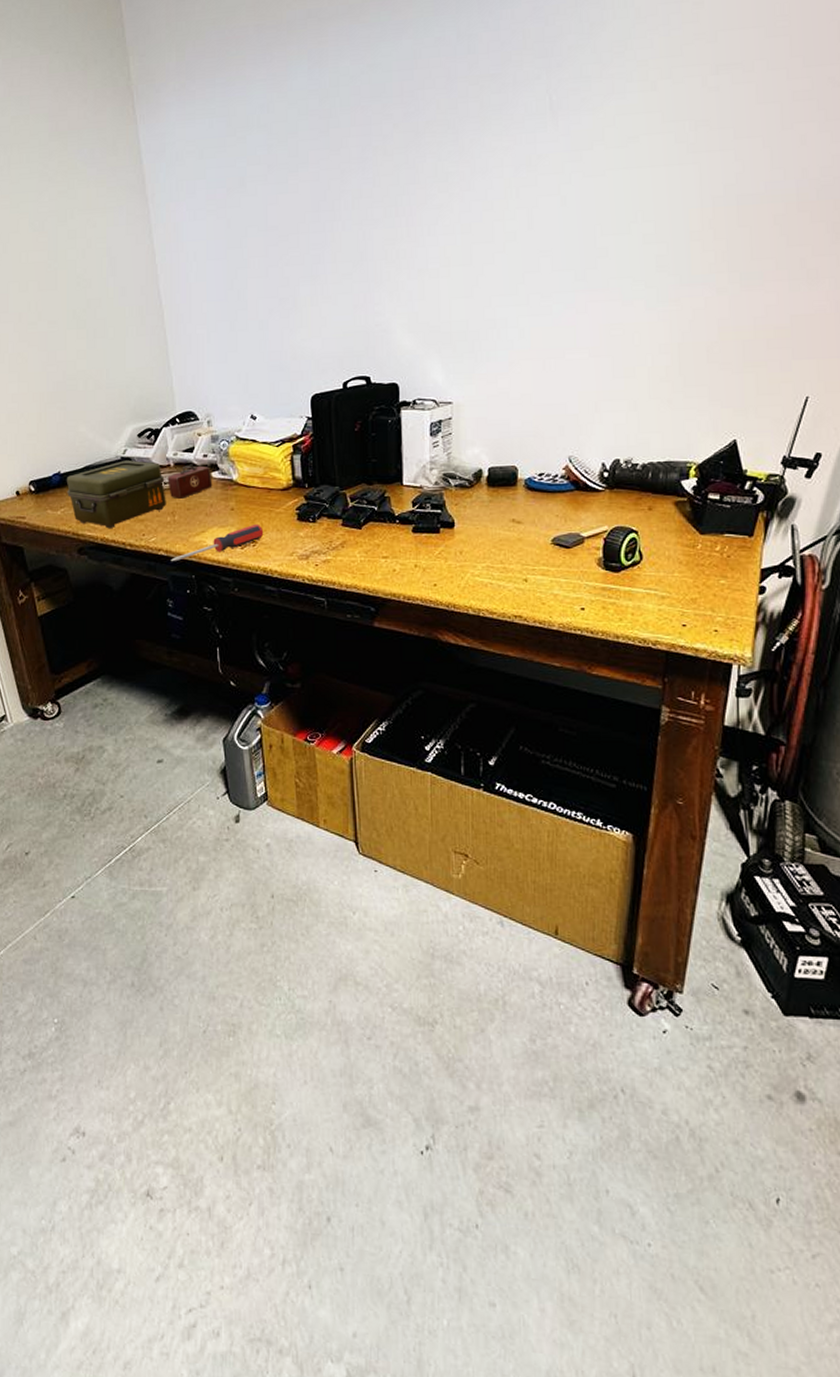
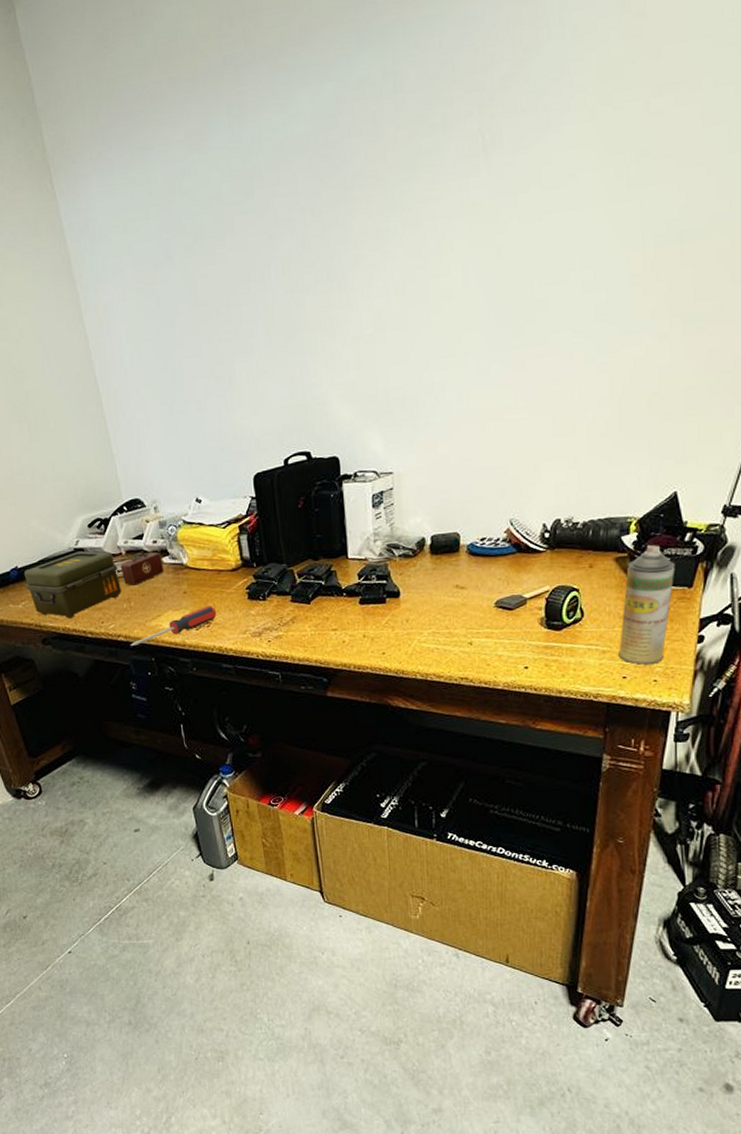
aerosol can: none [678,490,736,613] -> present [618,544,676,665]

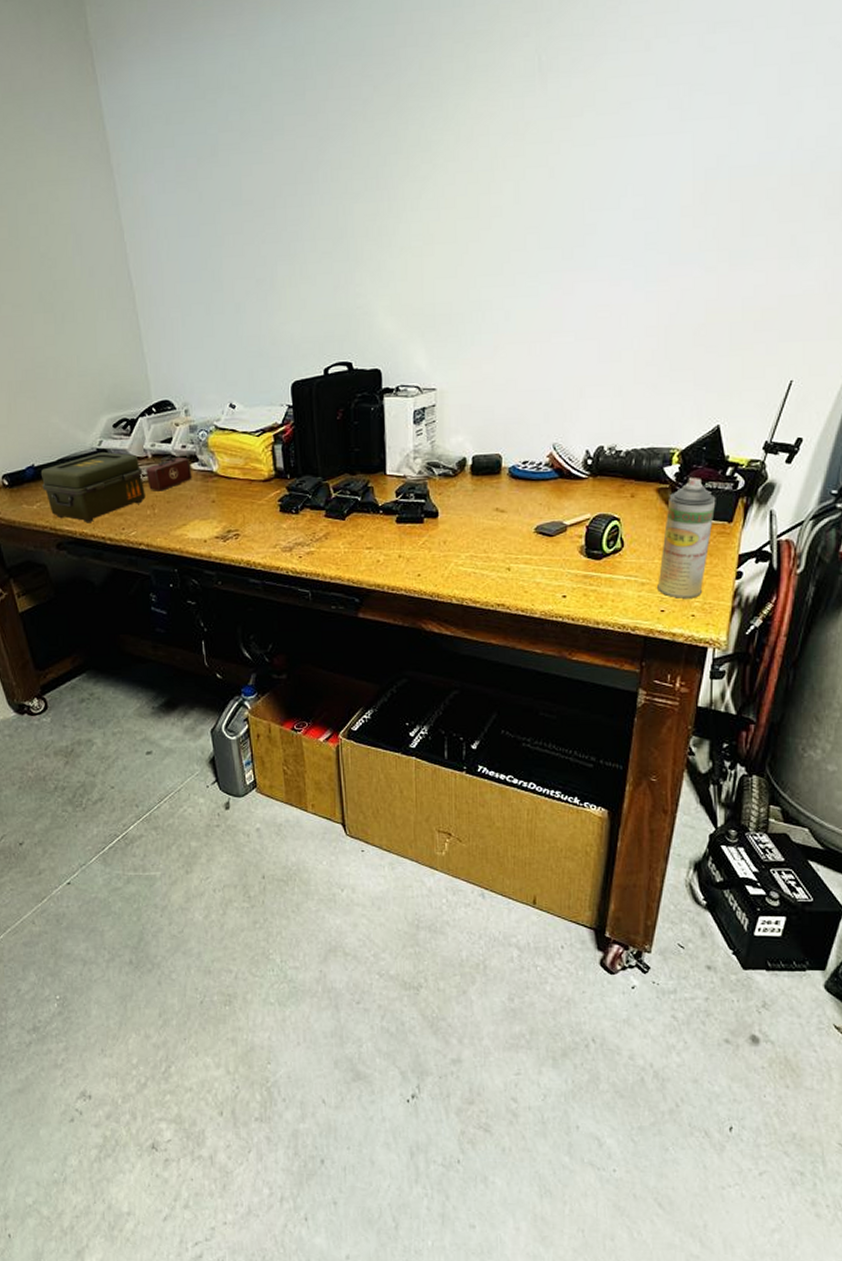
screwdriver: present [130,605,217,646] -> none [152,516,246,555]

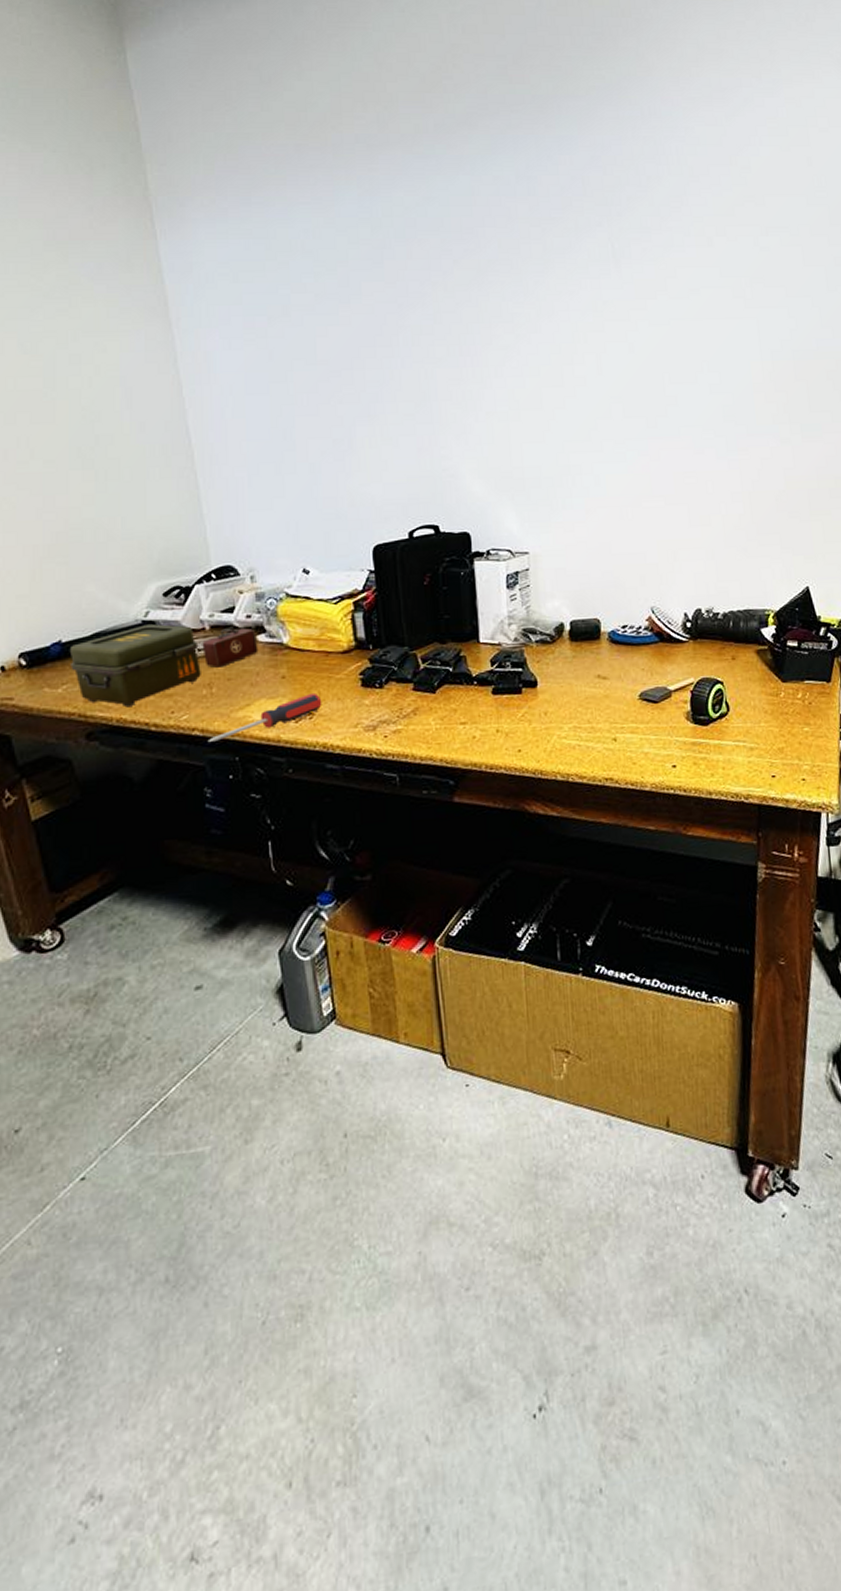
screwdriver: none [152,516,246,555] -> present [207,692,322,742]
aerosol can: present [657,477,716,599] -> none [766,637,814,763]

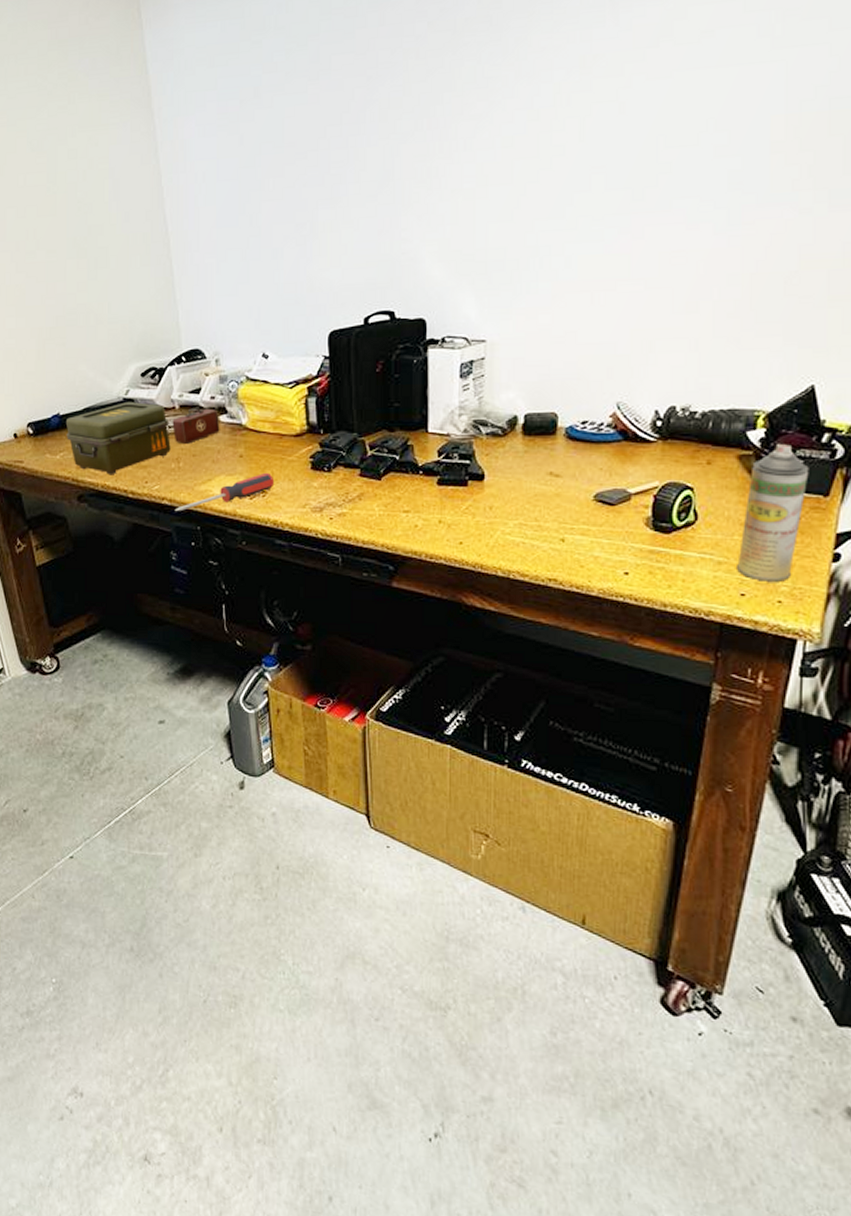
aerosol can: none [766,637,814,763] -> present [737,443,809,582]

